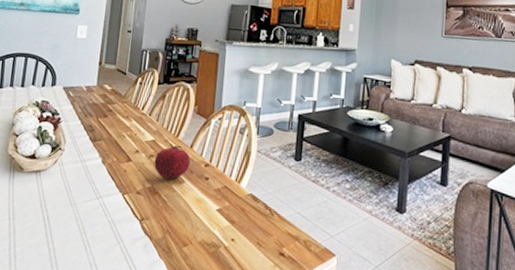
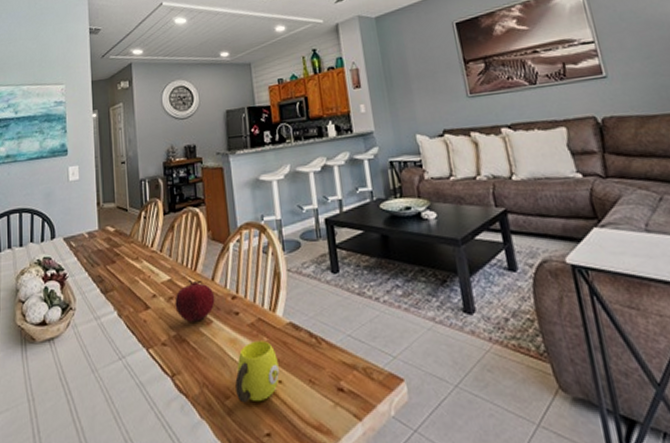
cup: none [193,203,235,252] -> present [235,340,280,403]

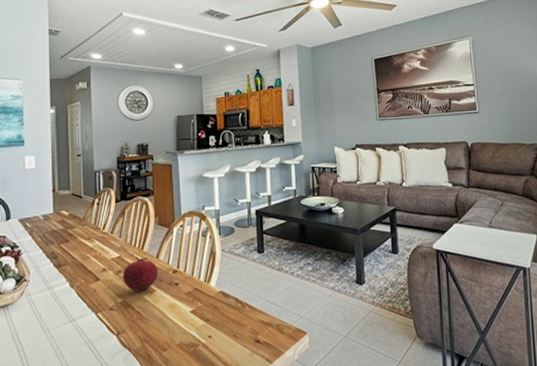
cup: present [235,340,280,403] -> none [172,305,209,354]

